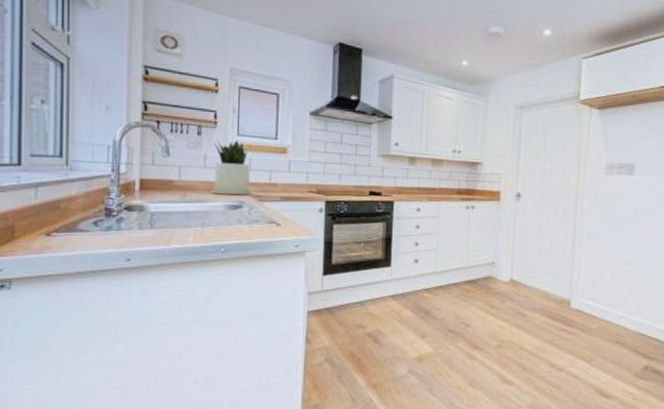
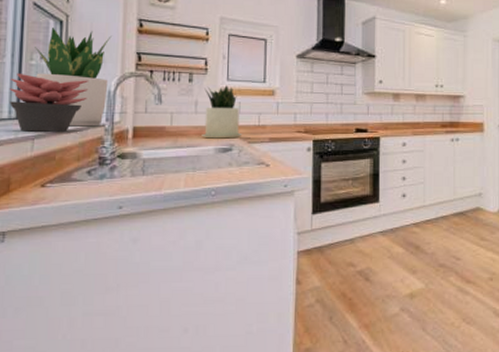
succulent plant: none [9,116,93,181] -> present [9,73,89,132]
planter: none [35,70,116,177] -> present [35,28,112,127]

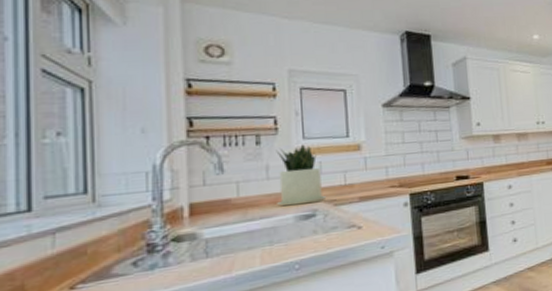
succulent plant: present [9,73,89,132] -> none [15,155,126,226]
planter: present [35,28,112,127] -> none [48,97,152,212]

